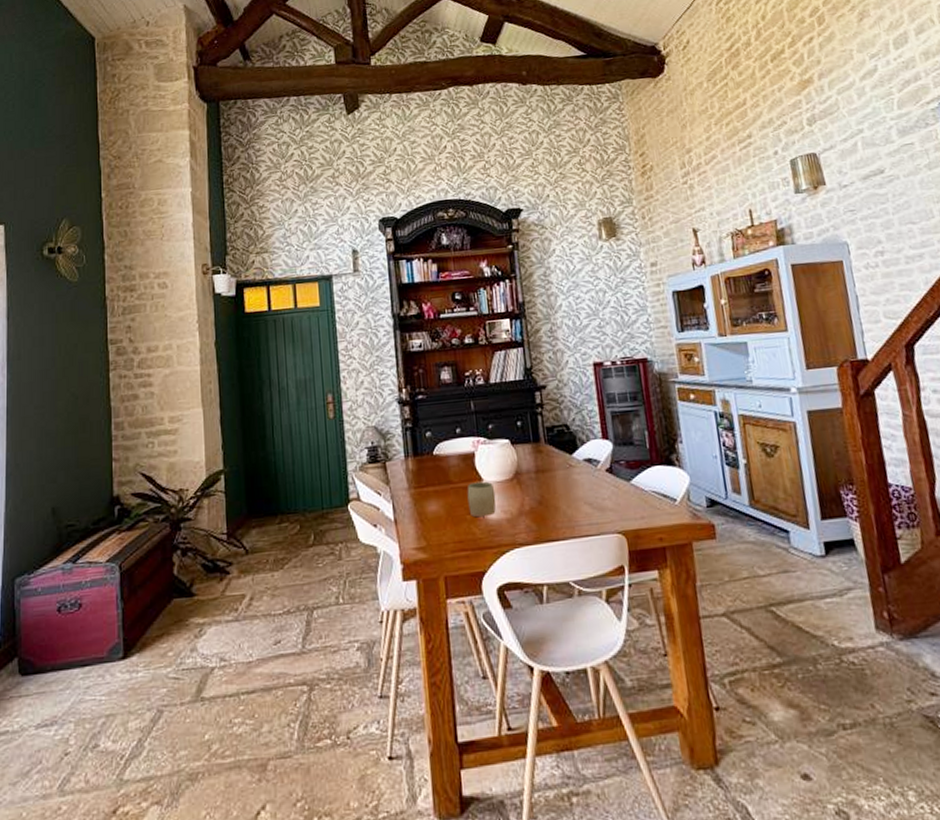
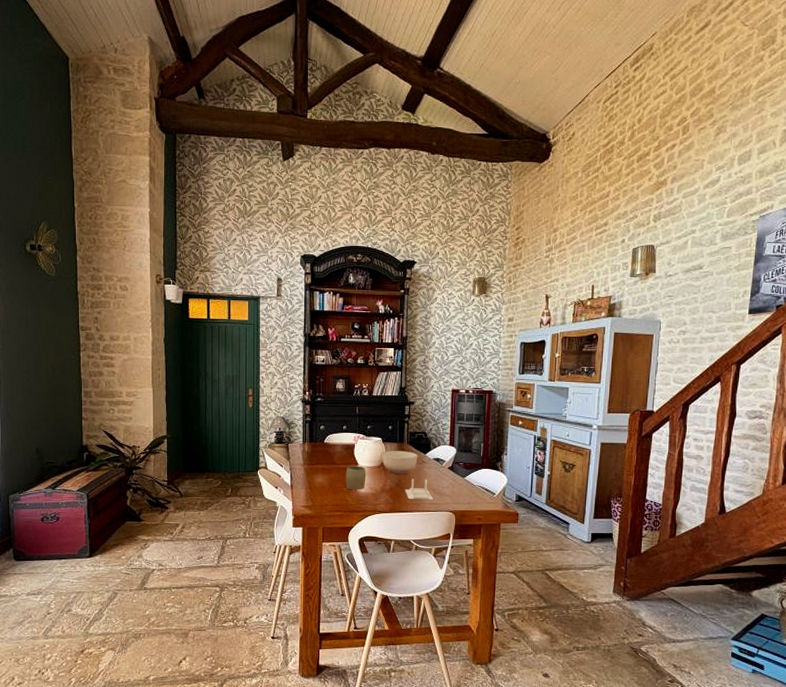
bowl: none [512,453,563,488] -> present [382,450,419,475]
napkin holder: none [551,490,594,522] -> present [405,478,434,500]

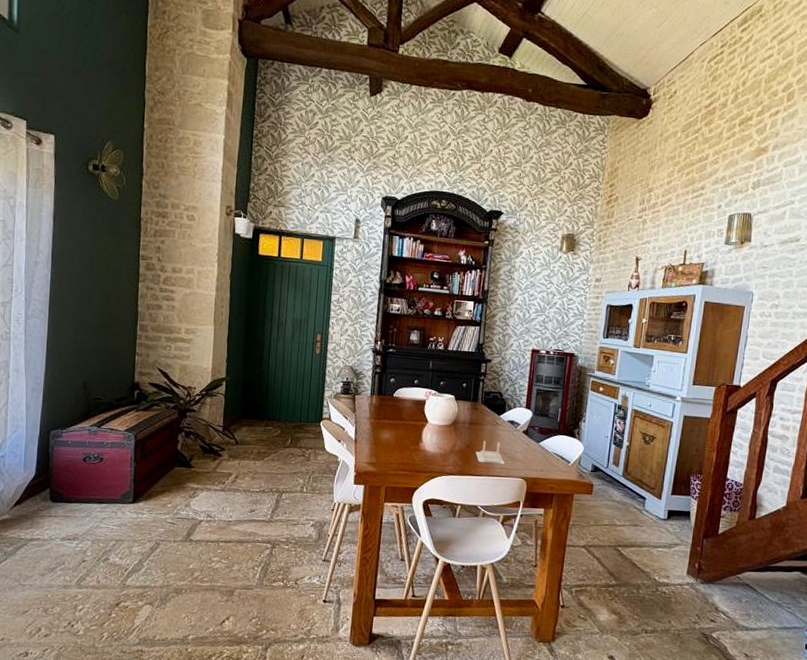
mug: present [345,465,366,490] -> none [413,422,436,450]
bowl: present [382,450,419,475] -> none [453,409,493,436]

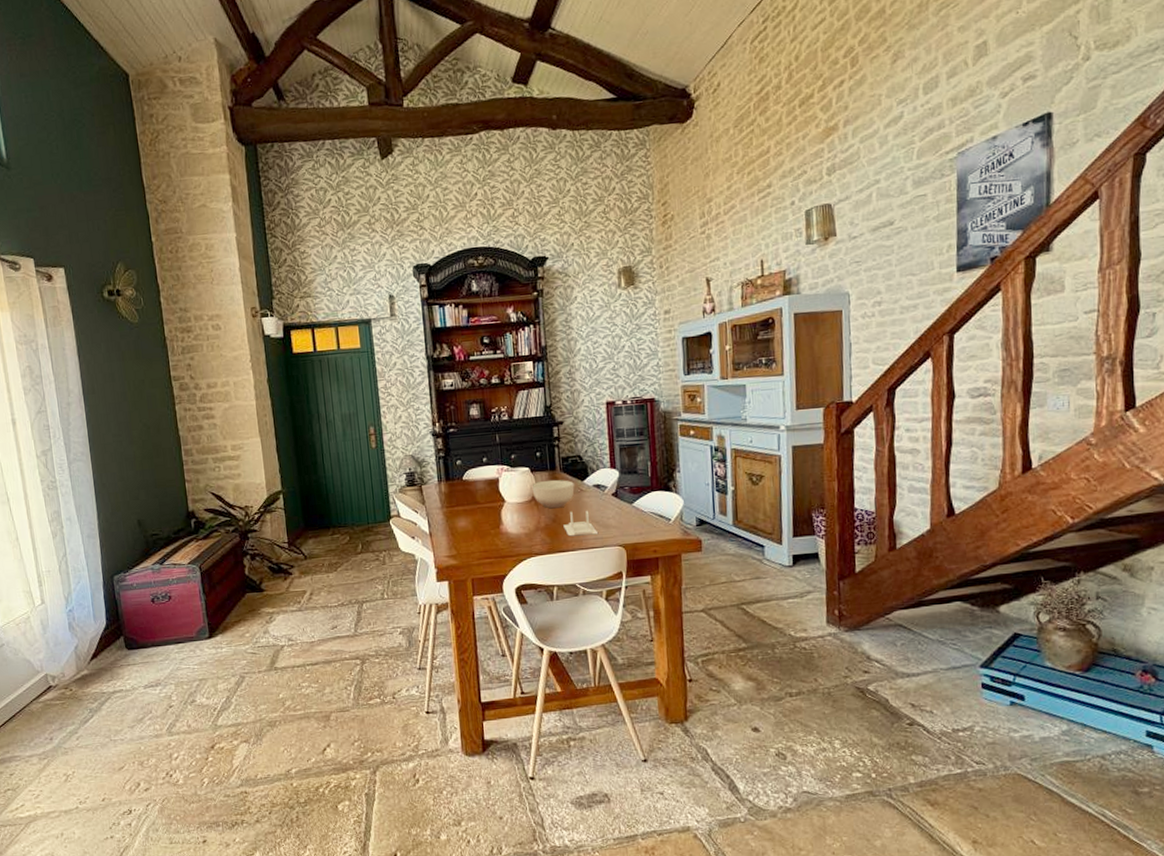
bowl: none [453,409,493,436] -> present [531,479,575,509]

